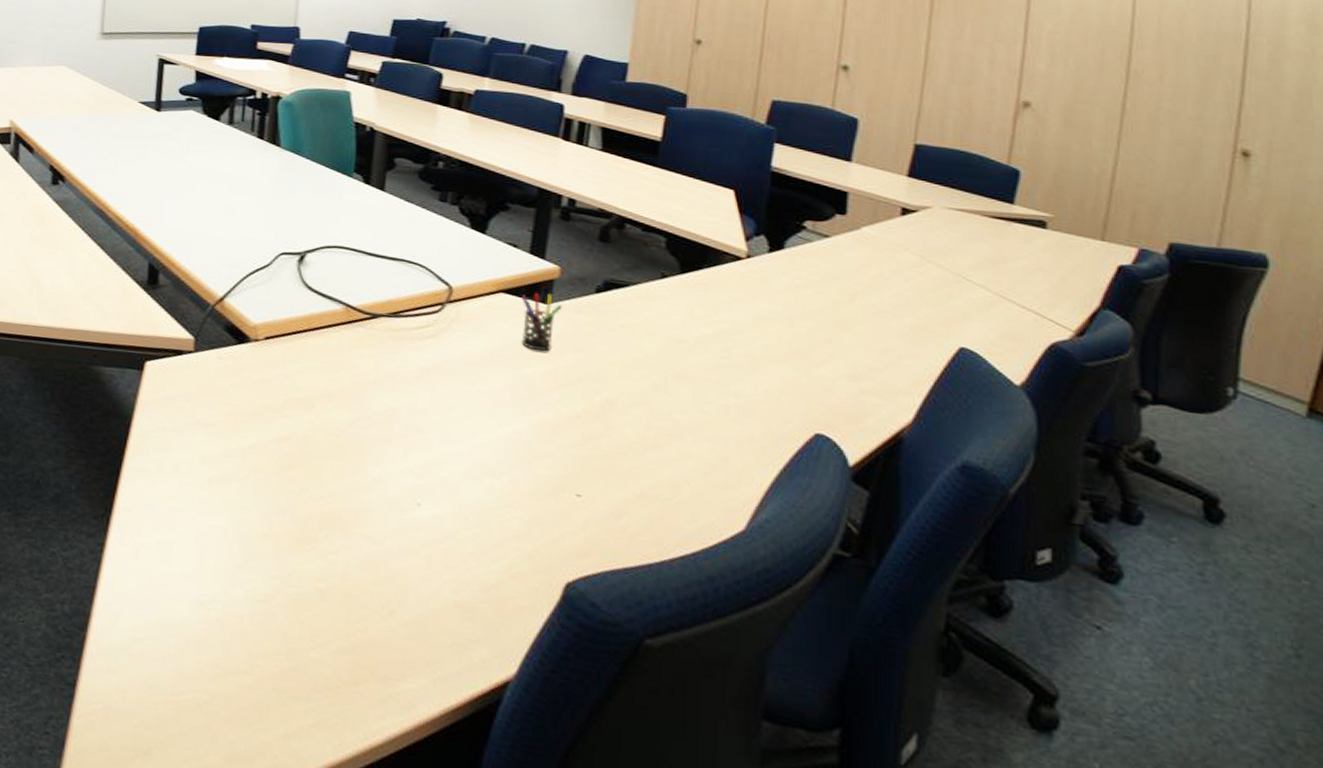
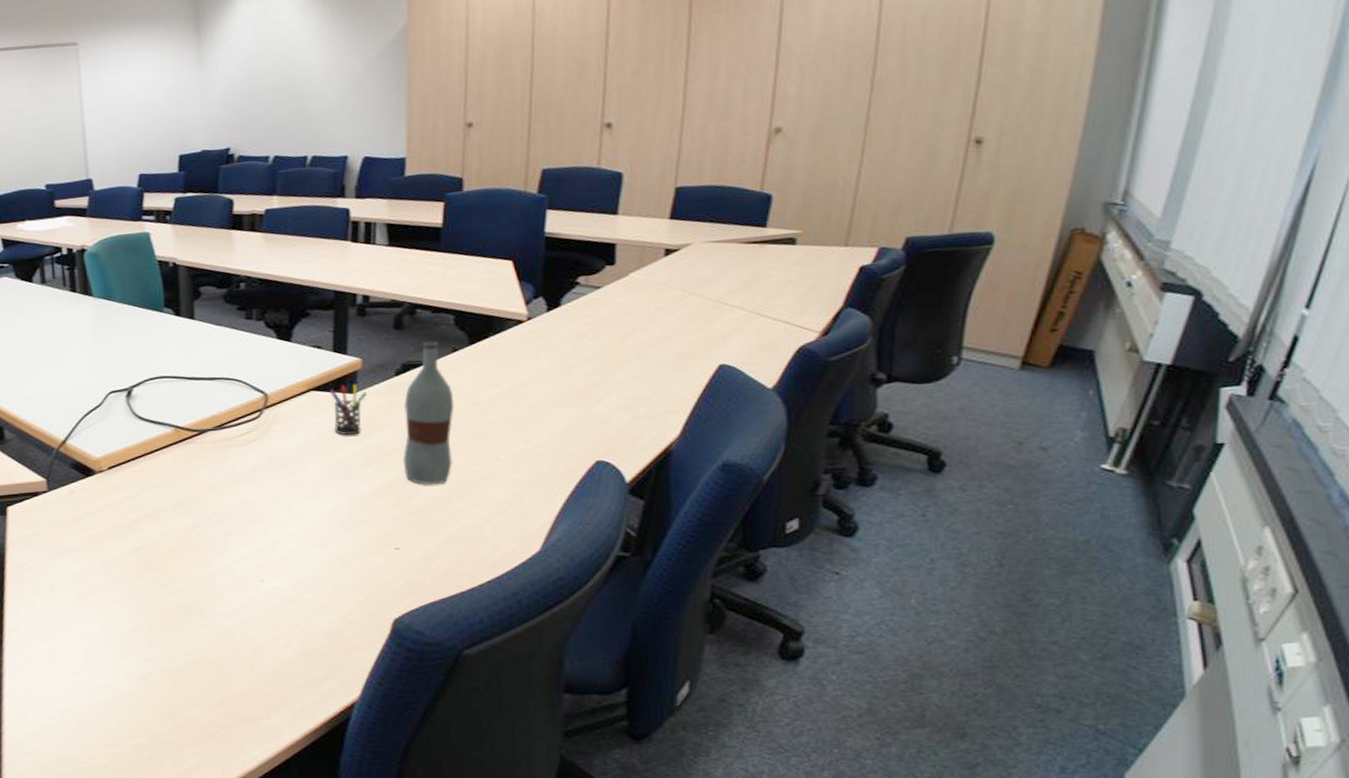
bottle: none [595,261,659,428] -> present [403,341,454,485]

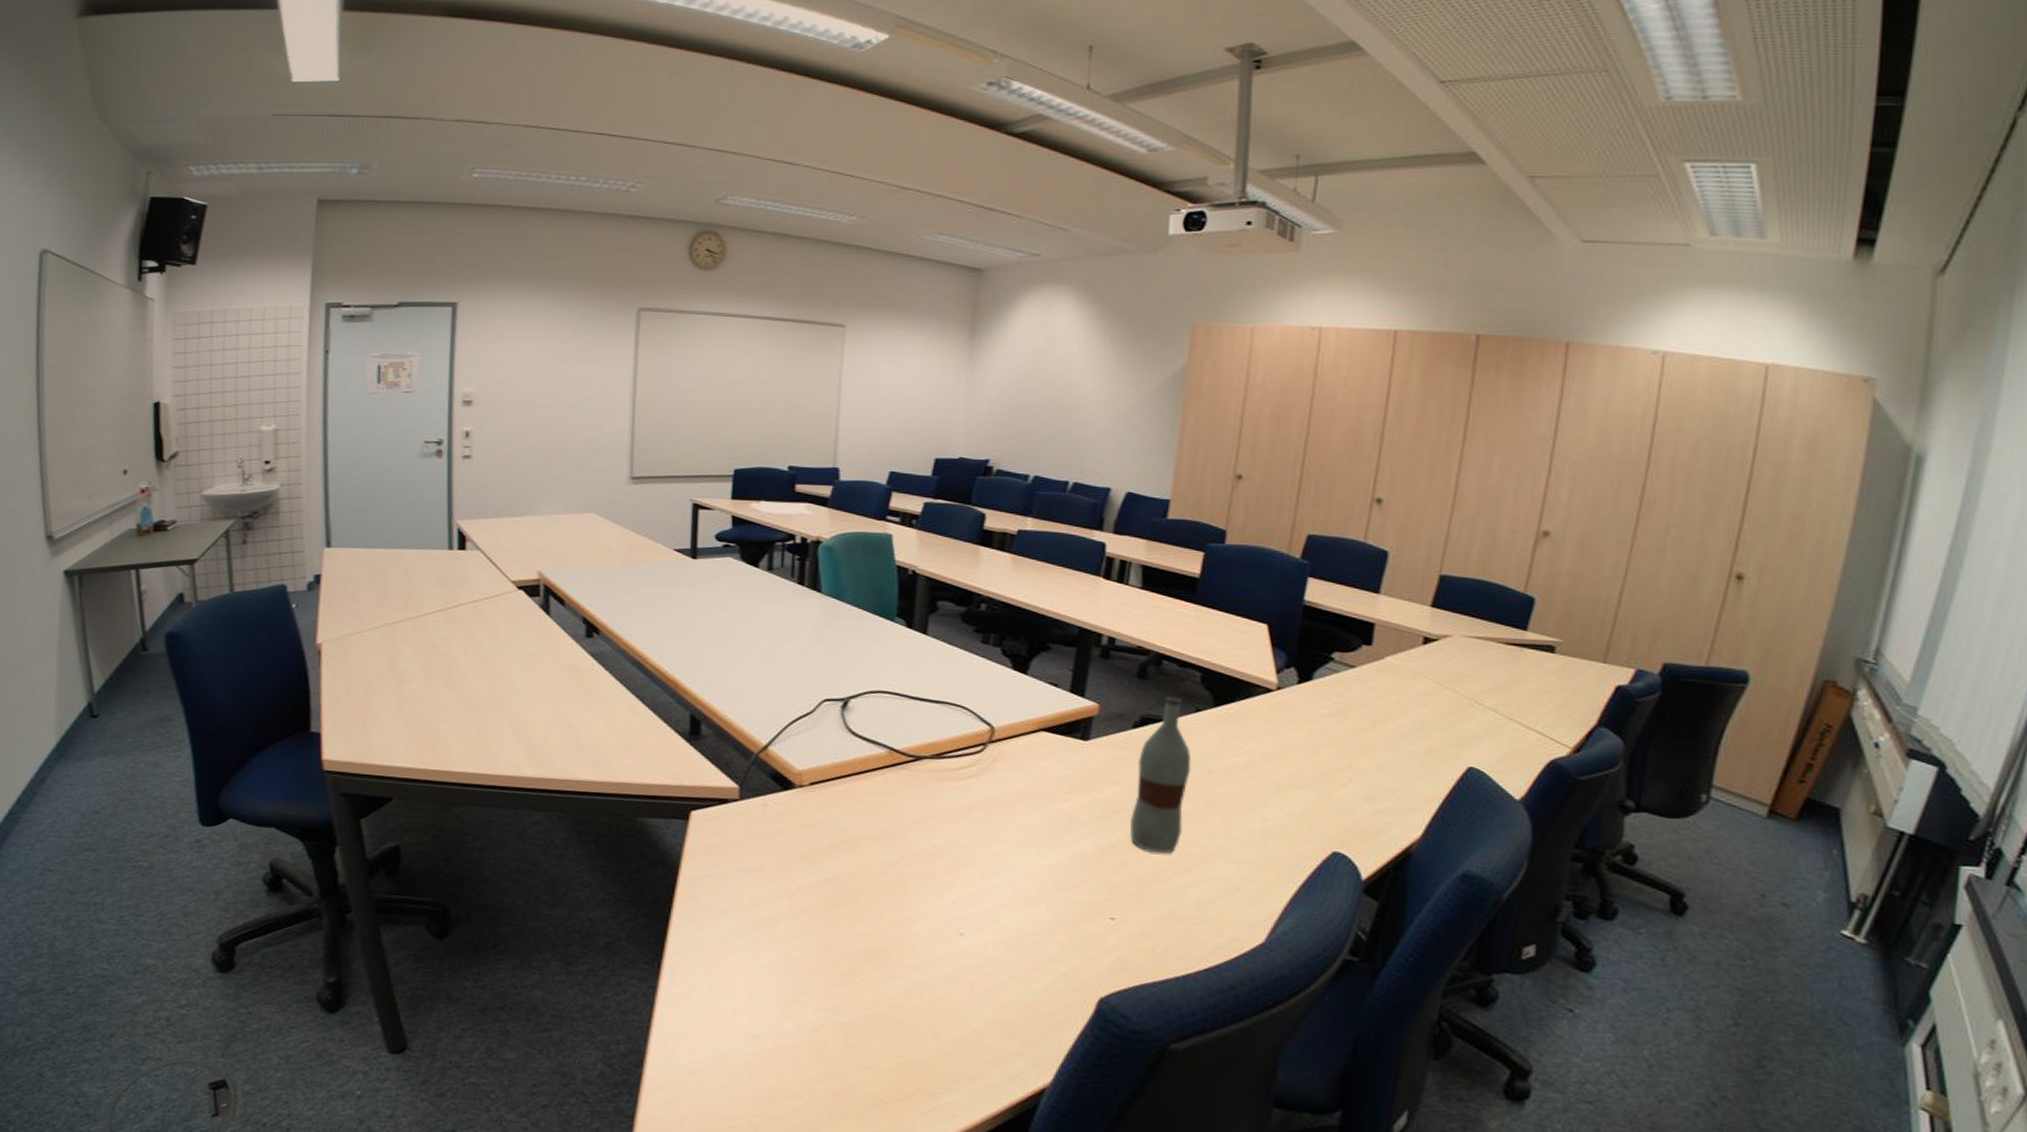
pen holder: present [330,384,368,436] -> none [1061,730,1101,786]

